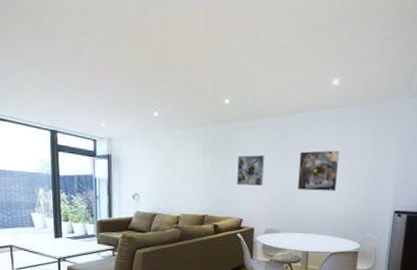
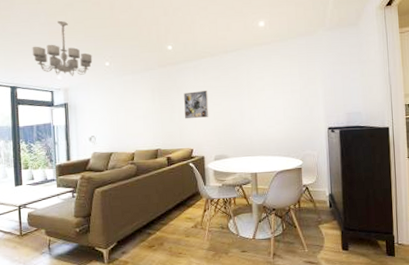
chandelier: none [74,57,140,125] -> present [32,20,93,77]
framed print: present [298,150,340,191] -> none [238,80,275,118]

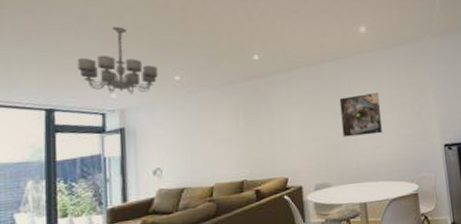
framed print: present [184,90,209,119] -> none [274,106,306,142]
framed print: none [238,80,275,118] -> present [339,92,383,137]

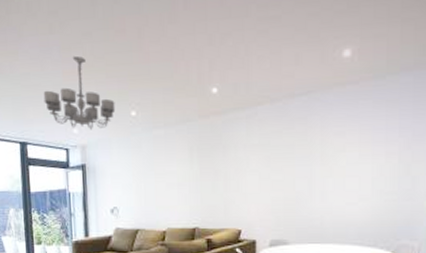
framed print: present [339,92,383,137] -> none [308,136,359,189]

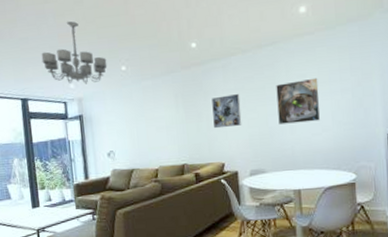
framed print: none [231,149,265,190] -> present [212,93,242,129]
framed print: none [308,136,359,189] -> present [276,77,321,125]

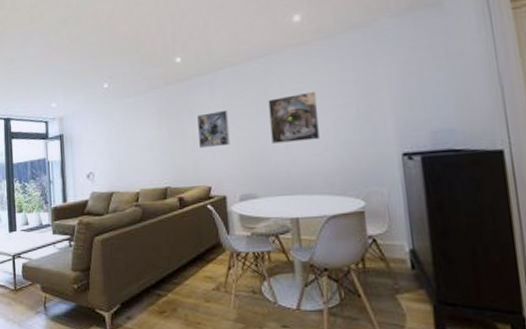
chandelier: present [41,21,107,85] -> none [25,40,90,103]

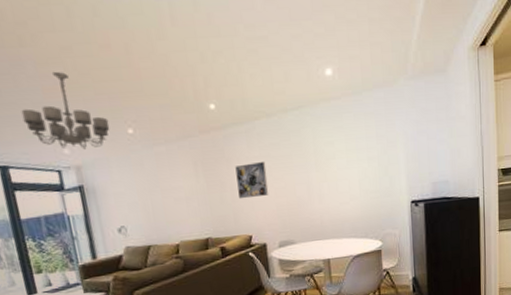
chandelier: none [25,40,90,103] -> present [21,71,110,150]
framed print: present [268,91,321,144] -> none [303,145,349,194]

